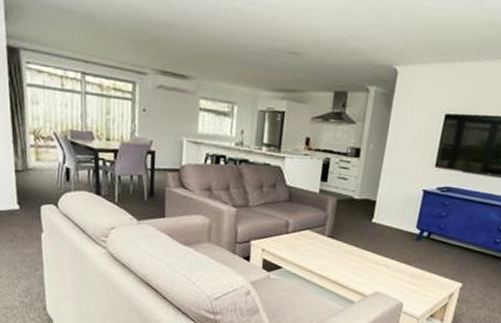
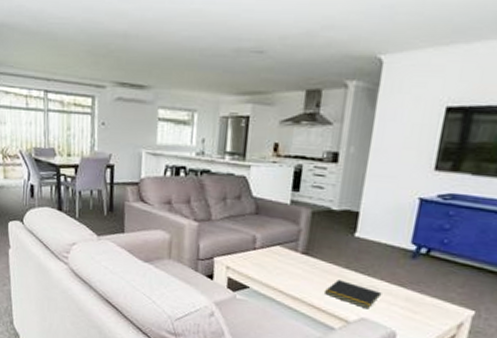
notepad: none [345,259,393,284] -> present [323,280,382,309]

